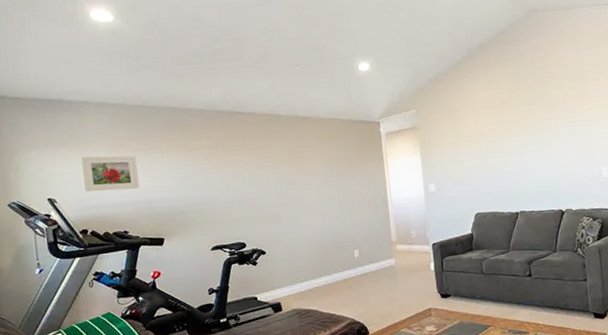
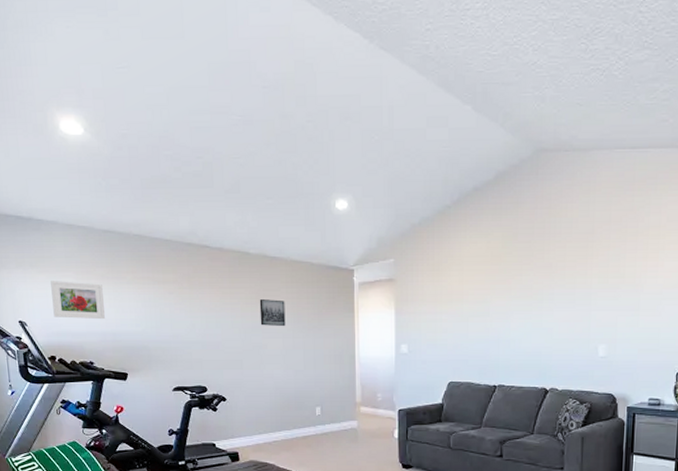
wall art: none [293,155,320,180] -> present [259,299,286,326]

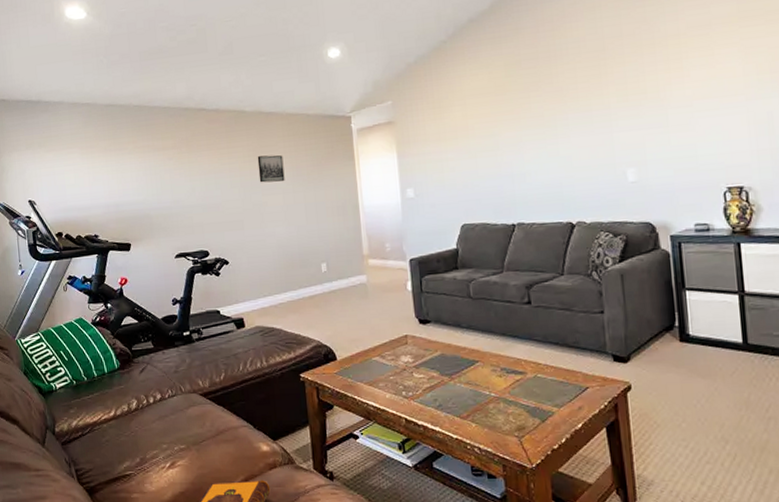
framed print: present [51,281,105,320] -> none [57,157,108,194]

